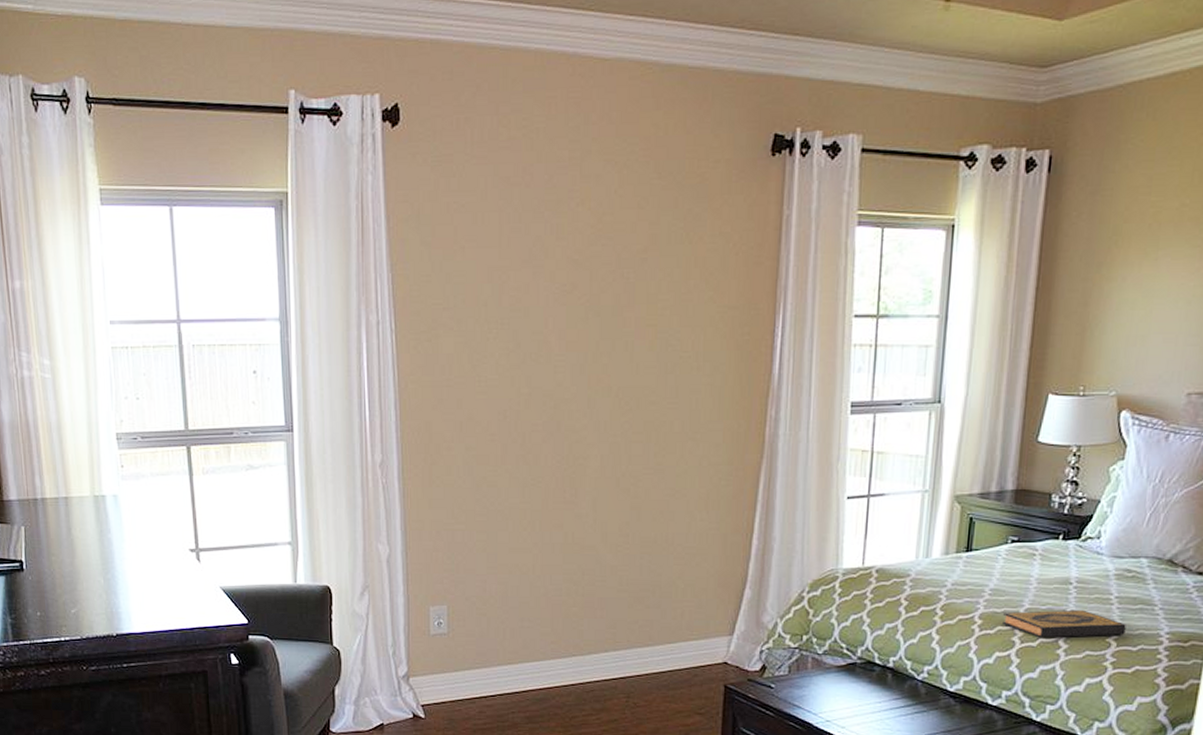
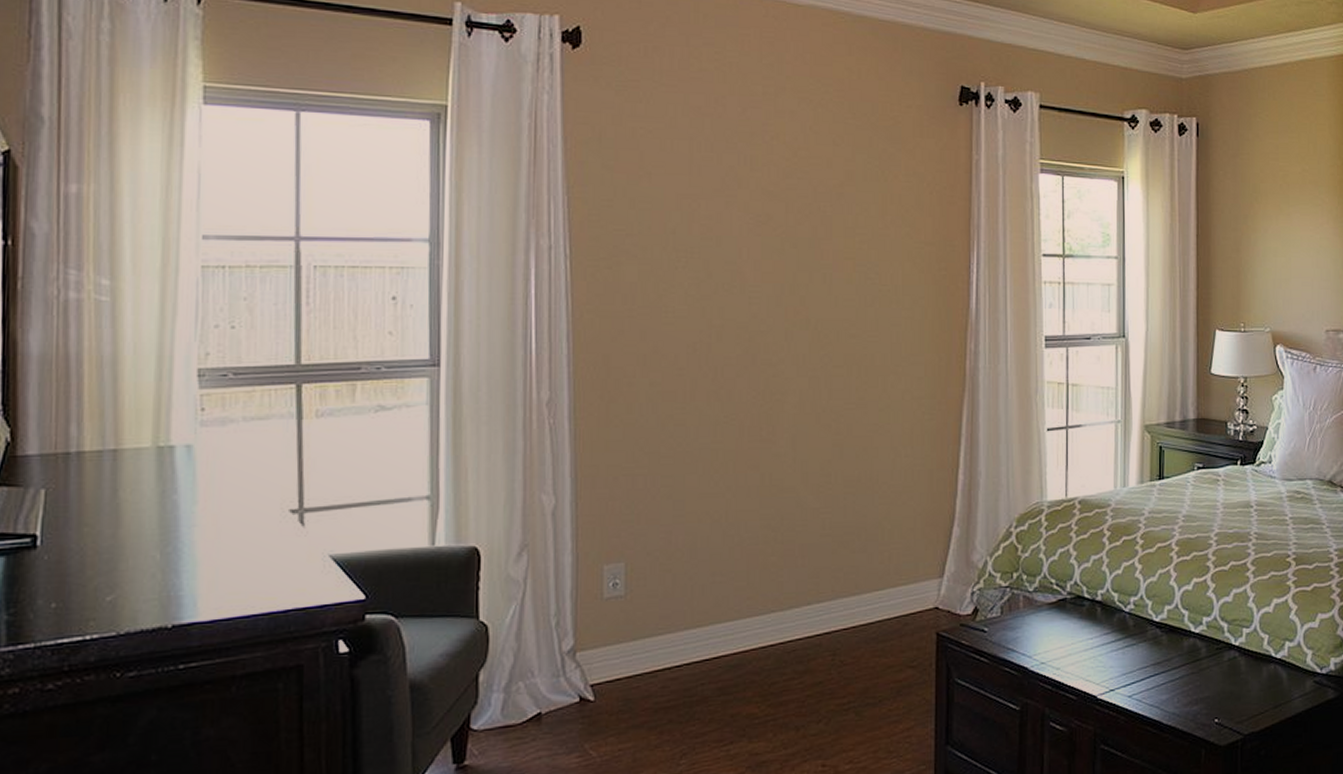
hardback book: present [1003,609,1126,638] -> none [1197,531,1302,562]

